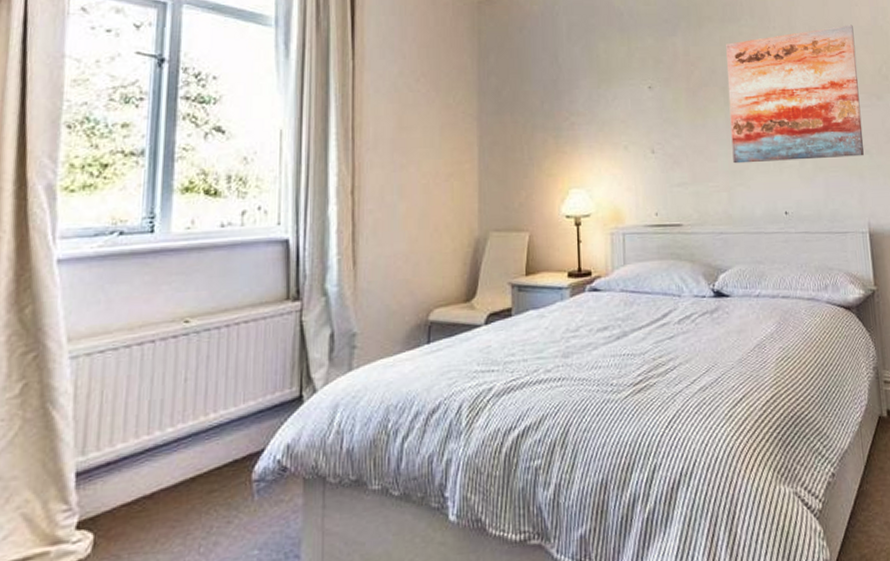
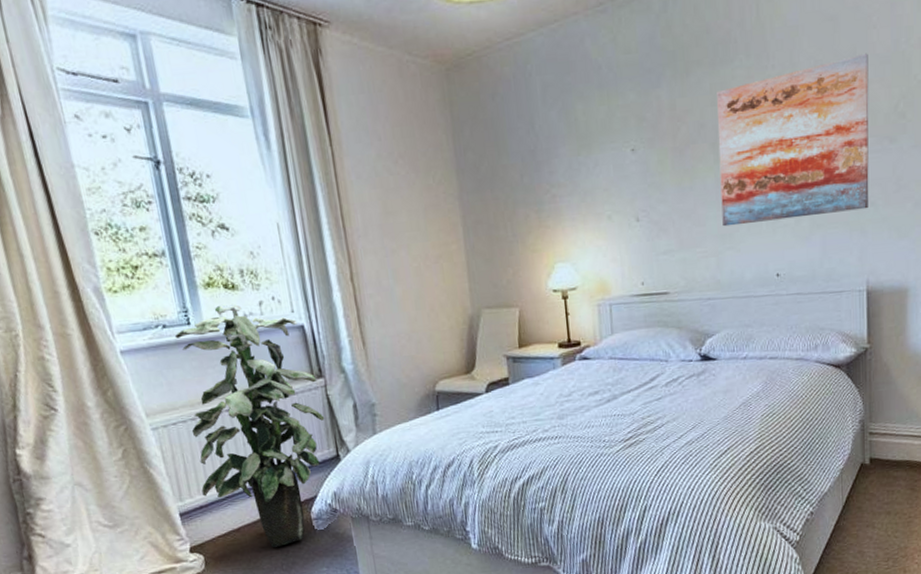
indoor plant: none [114,211,293,522] -> present [174,303,325,548]

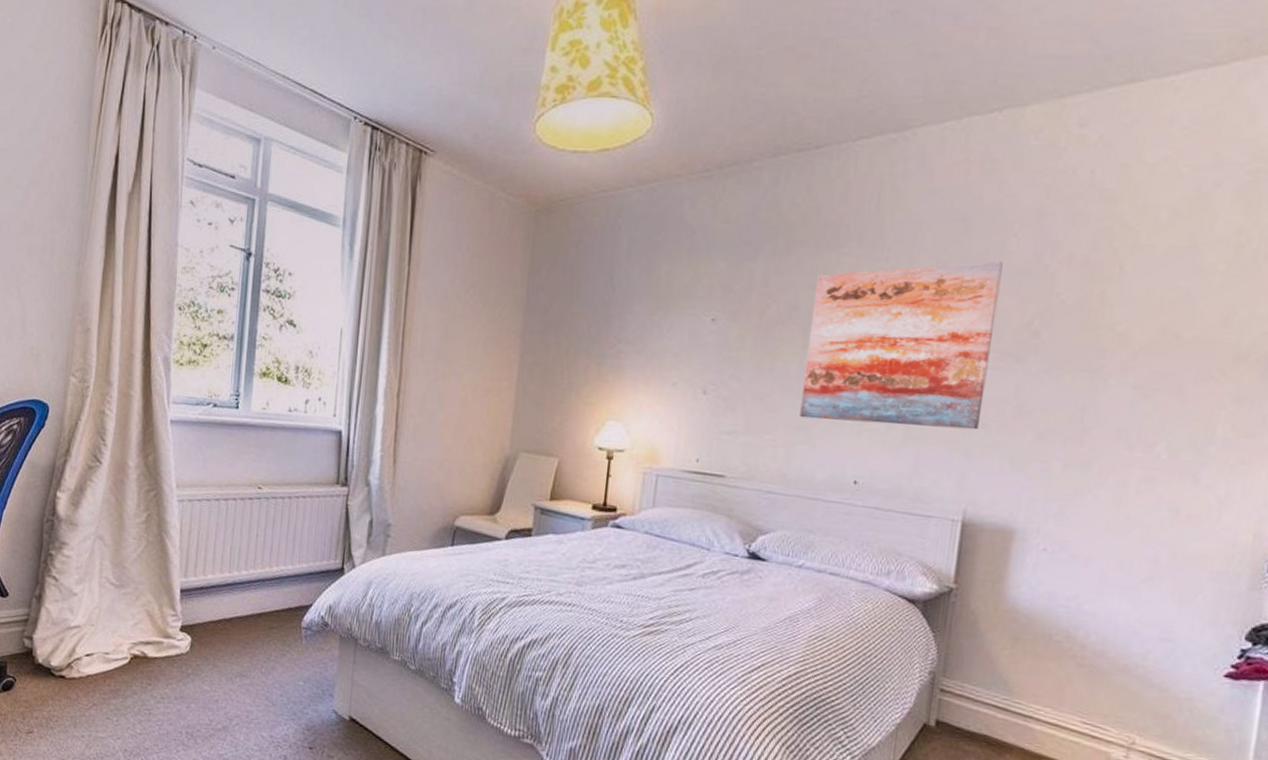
indoor plant: present [174,303,325,548] -> none [206,395,341,648]

